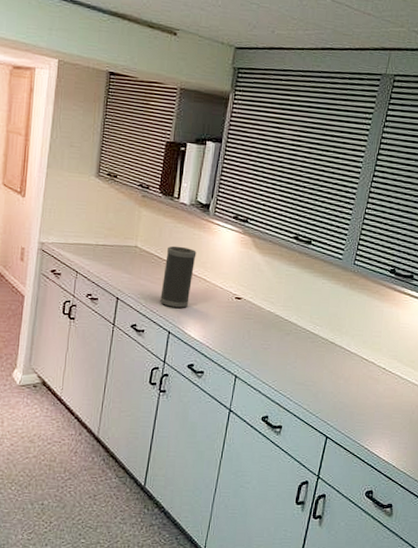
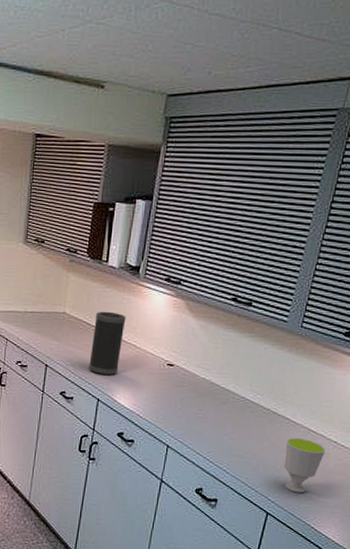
cup: none [340,365,377,417] -> present [283,437,326,494]

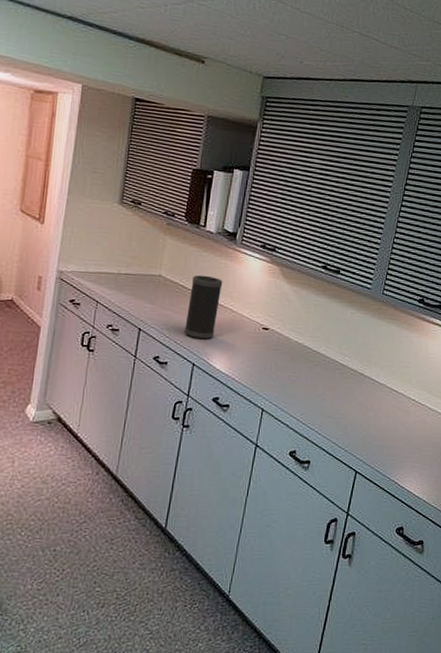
cup: present [283,437,326,494] -> none [370,396,406,450]

